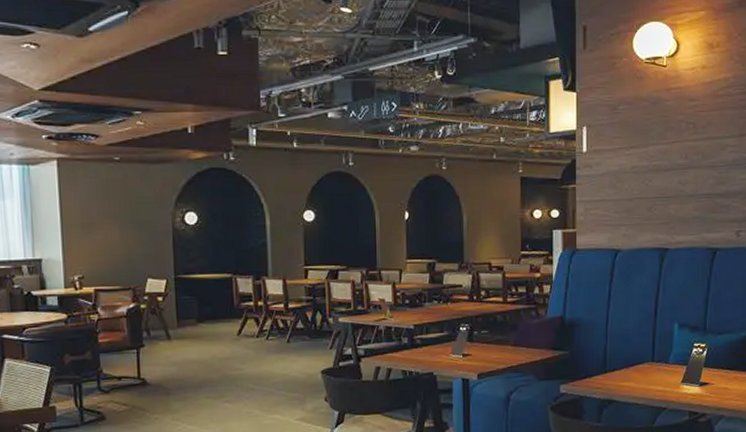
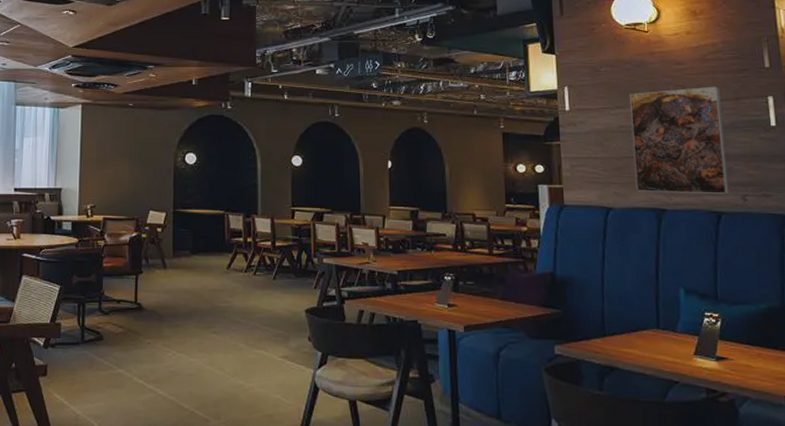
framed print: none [643,123,727,233] -> present [630,86,730,194]

